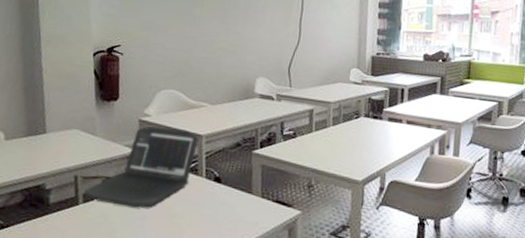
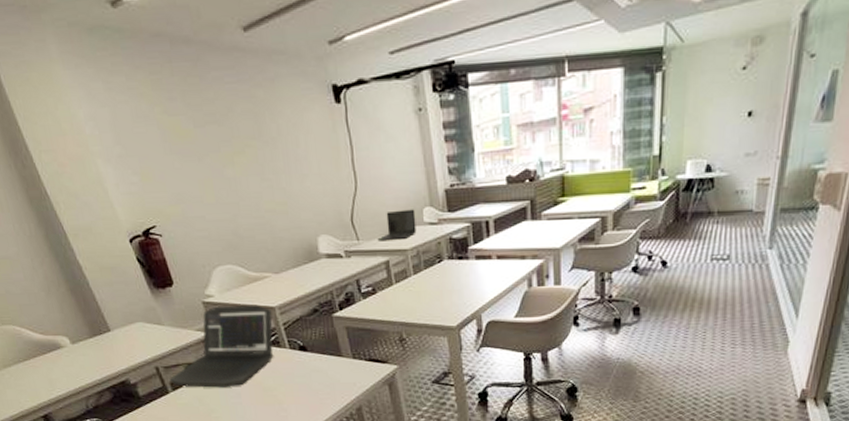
laptop: none [307,67,344,93] -> present [377,209,417,241]

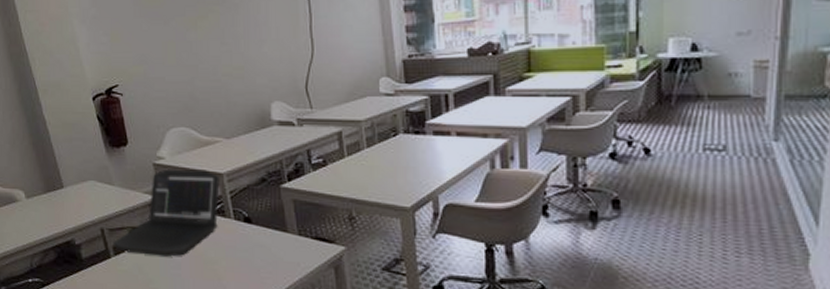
laptop: present [377,209,417,241] -> none [331,79,372,111]

